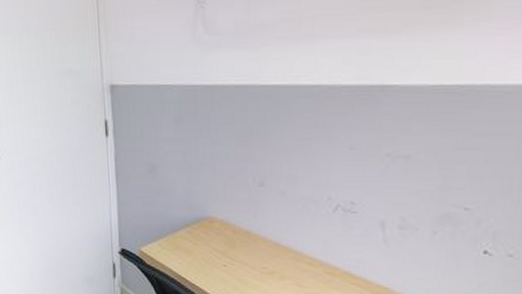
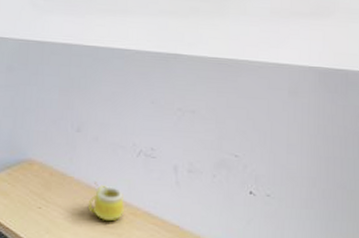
mug: none [278,239,320,280] -> present [89,182,124,220]

